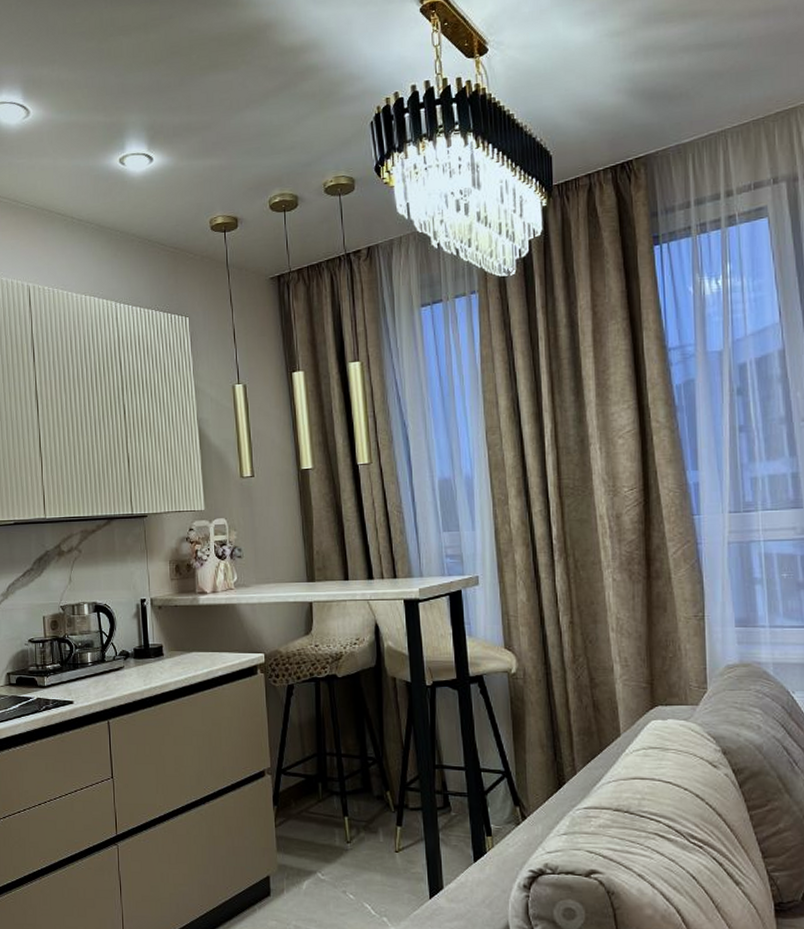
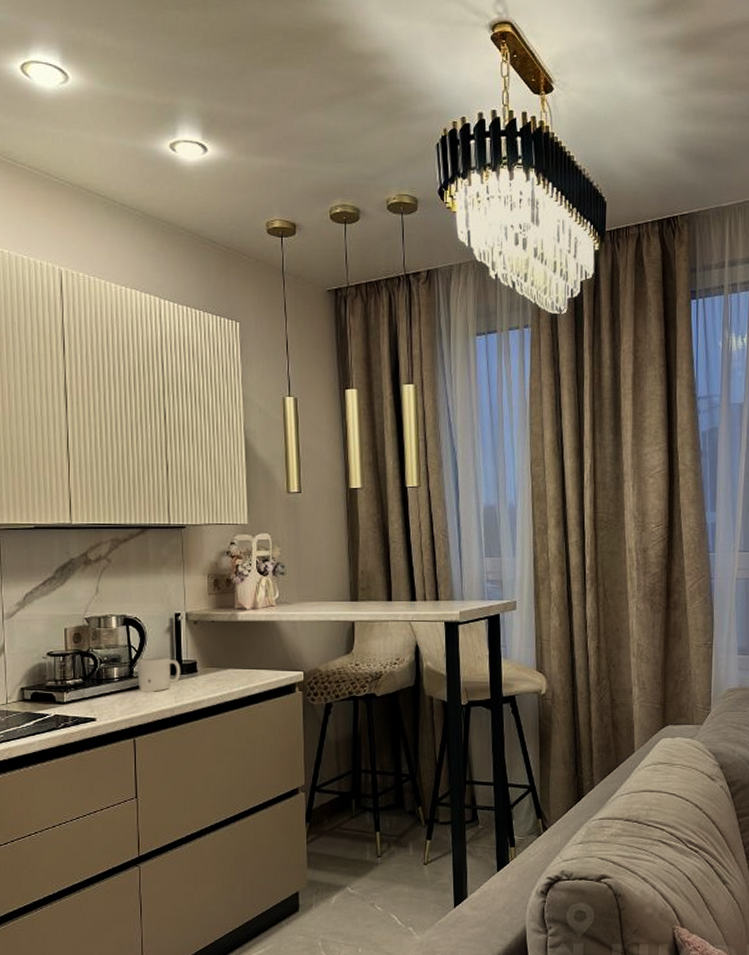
mug: none [107,640,149,675] -> present [136,655,181,692]

